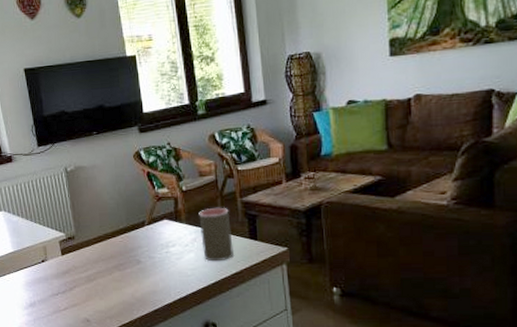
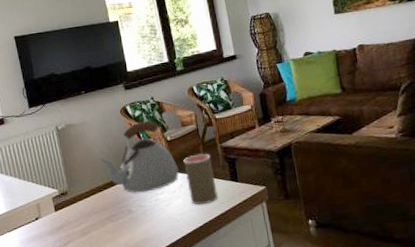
kettle: none [109,168,193,244] -> present [99,121,179,193]

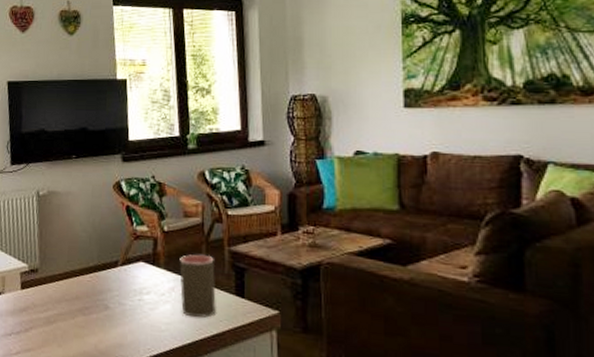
kettle: present [99,121,179,193] -> none [80,203,172,289]

